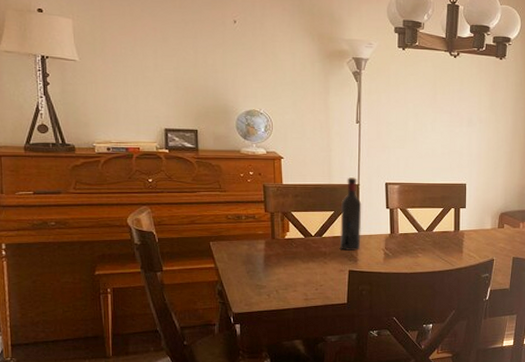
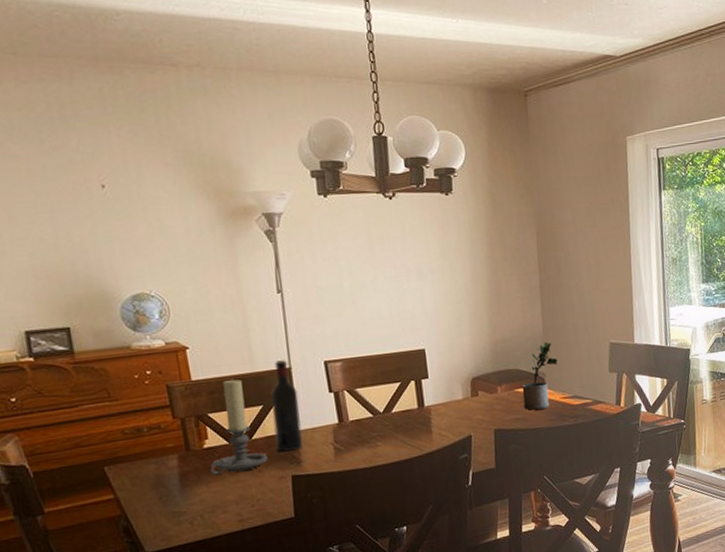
candle holder: none [288,187,332,260] -> present [210,379,268,475]

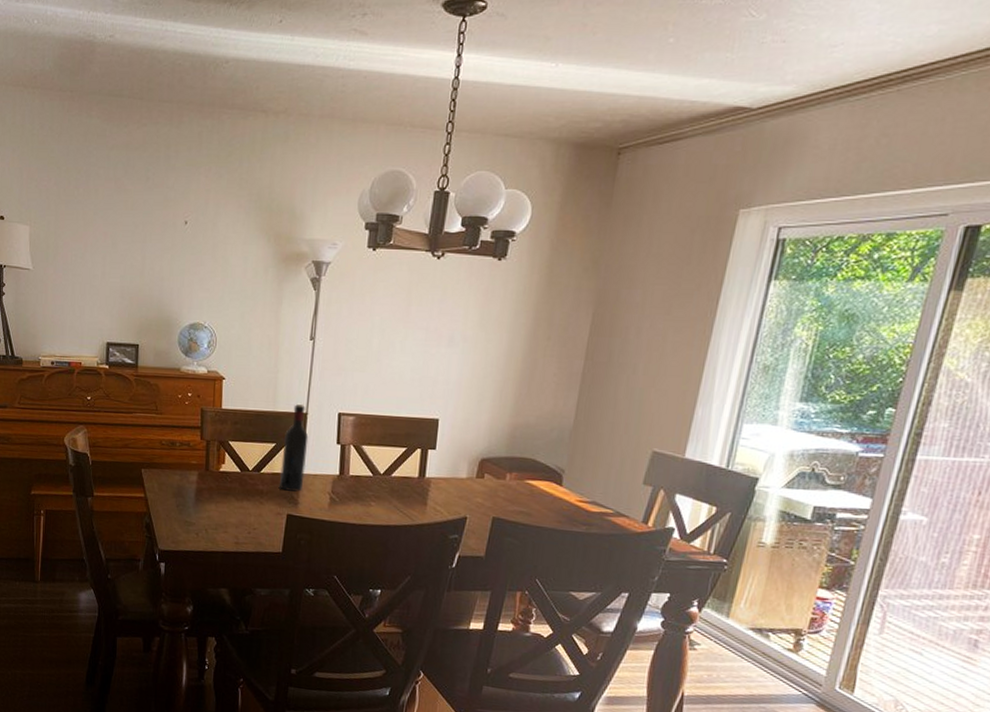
candle holder: present [210,379,268,475] -> none [221,414,270,500]
potted plant: present [522,341,558,411] -> none [530,435,583,508]

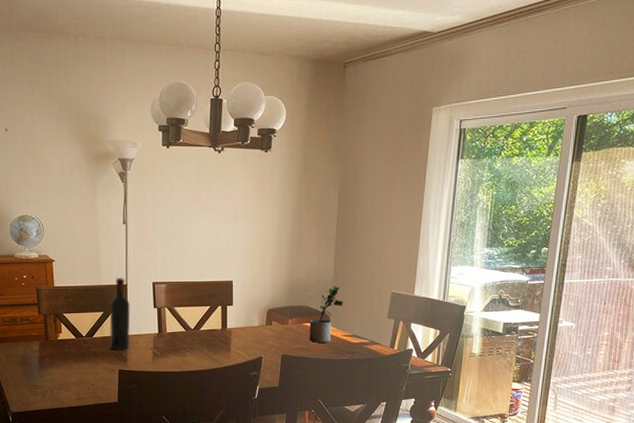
potted plant: none [530,435,583,508] -> present [308,285,343,343]

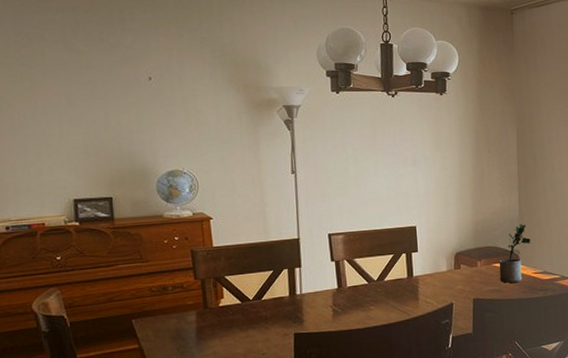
wine bottle: present [109,278,130,351] -> none [280,231,306,313]

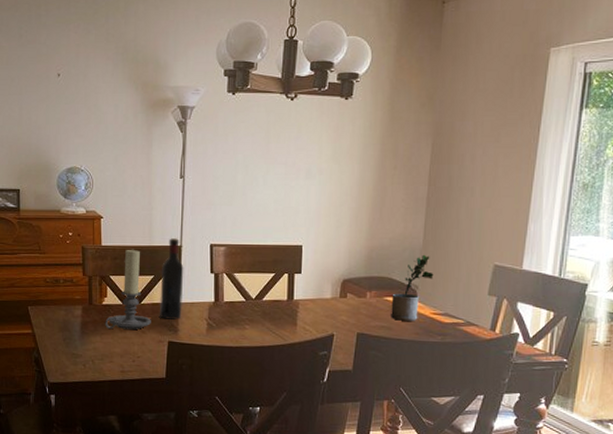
candle holder: none [224,246,274,330] -> present [105,249,151,329]
wine bottle: none [280,231,306,313] -> present [159,238,184,321]

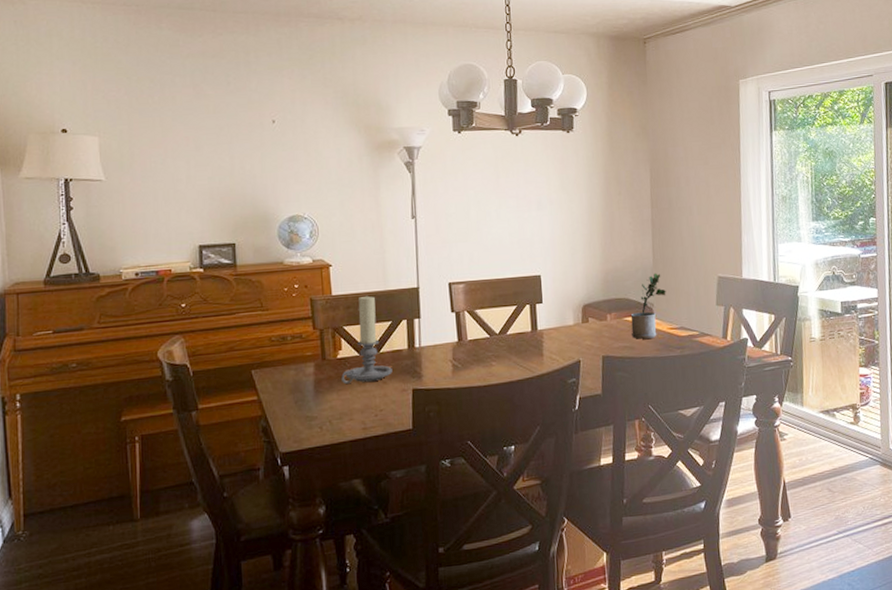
wine bottle: present [159,238,184,321] -> none [399,280,425,367]

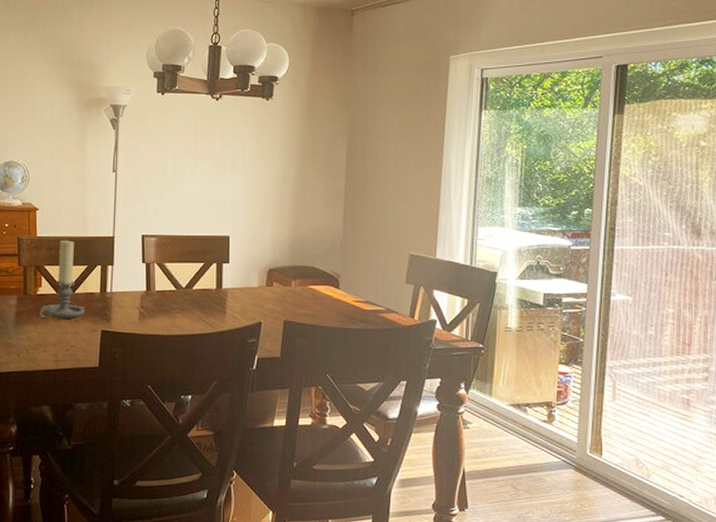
potted plant: present [630,272,666,339] -> none [314,244,354,309]

